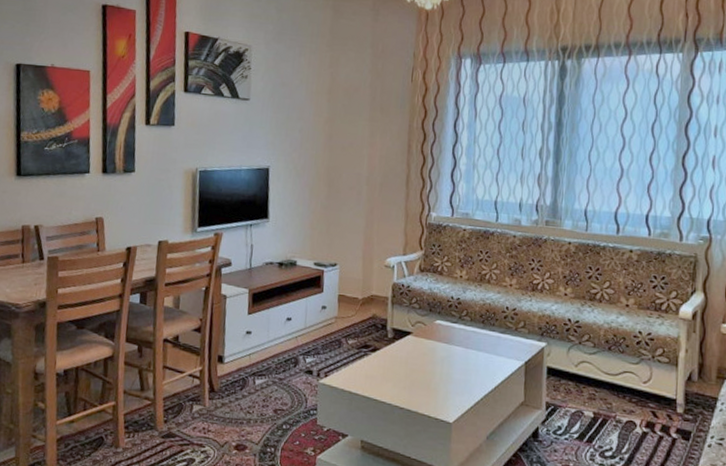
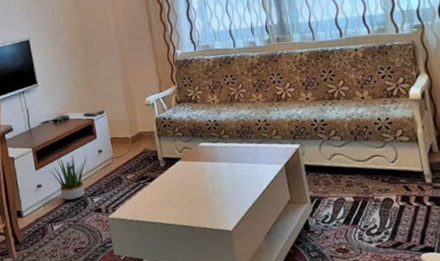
potted plant: none [262,305,309,356] -> present [48,154,88,201]

